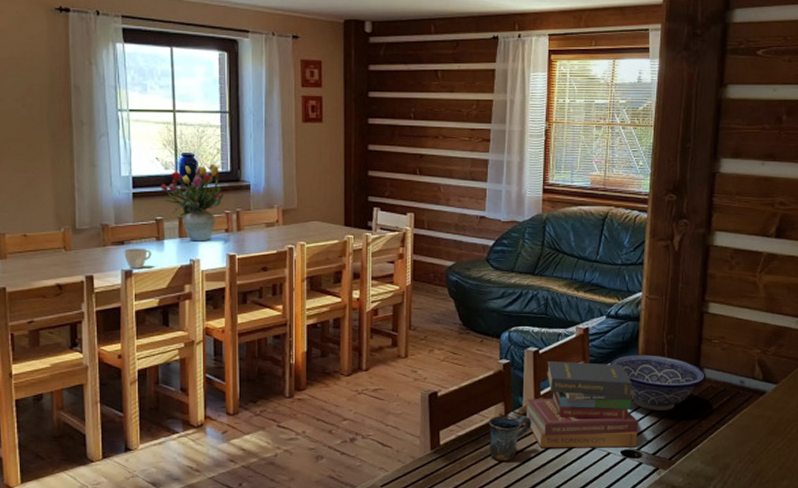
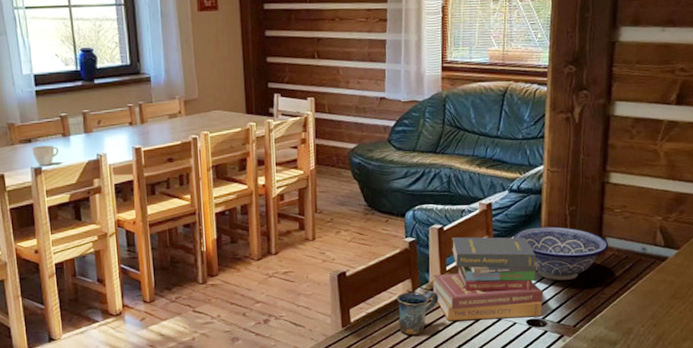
flower arrangement: present [160,163,224,242] -> none [62,57,126,136]

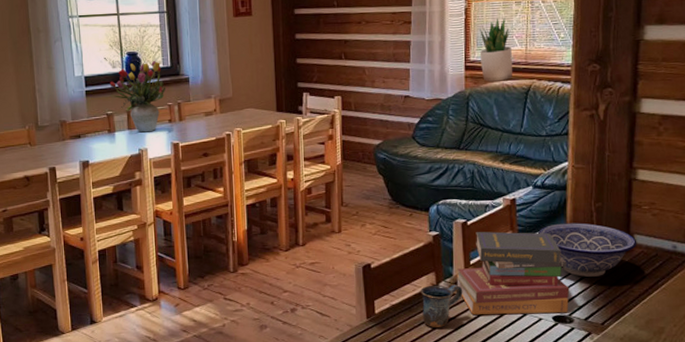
cup: present [32,145,59,166] -> none [81,140,105,160]
flower arrangement: none [62,57,126,136] -> present [109,60,166,133]
planter: none [456,16,490,83] -> present [479,17,513,82]

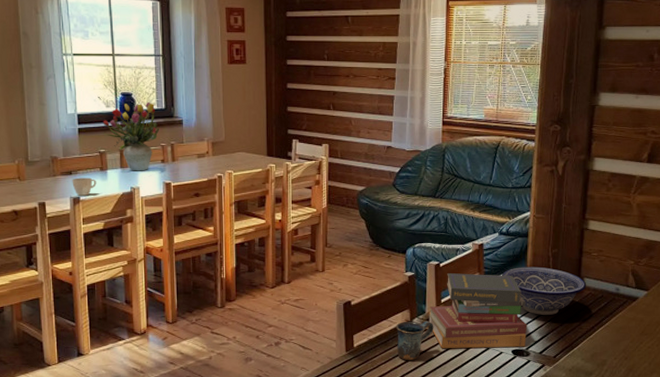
cup: none [81,140,105,160] -> present [72,177,97,196]
planter: present [479,17,513,82] -> none [456,78,485,137]

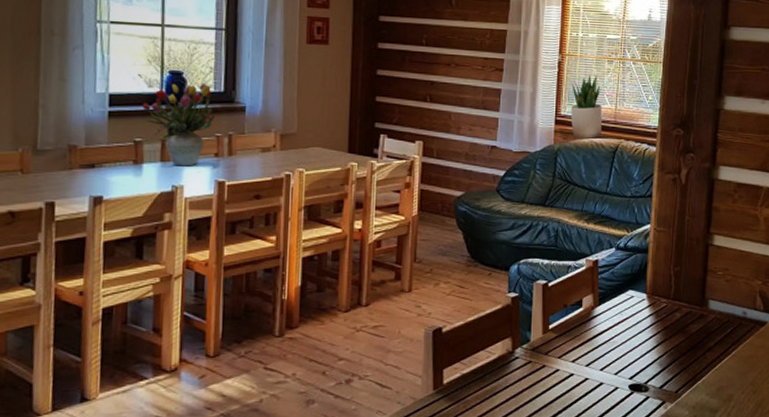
cup: present [72,177,97,196] -> none [94,172,127,195]
mug: present [396,320,434,361] -> none [495,351,540,400]
books: present [429,273,528,348] -> none [534,294,647,384]
planter: none [456,78,485,137] -> present [570,74,603,138]
decorative bowl: present [501,266,587,316] -> none [618,287,711,344]

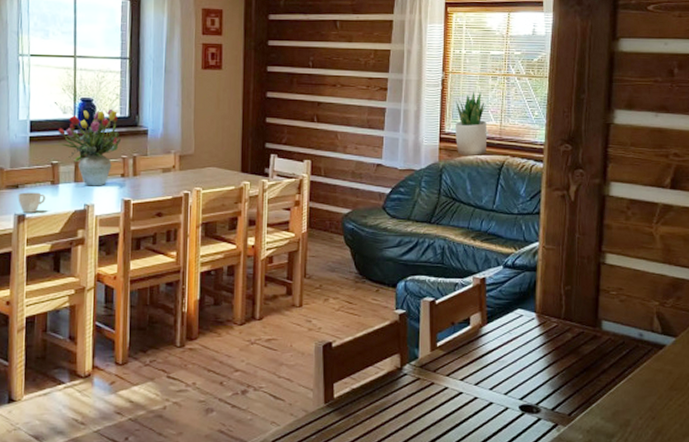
cup: none [94,172,127,195] -> present [18,192,46,213]

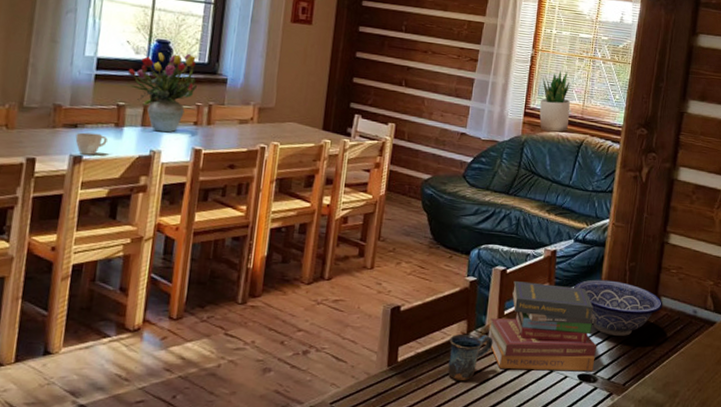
mug: none [384,368,428,416] -> present [448,334,493,382]
books: none [422,312,537,402] -> present [488,281,597,371]
decorative bowl: none [506,306,605,365] -> present [573,279,663,337]

